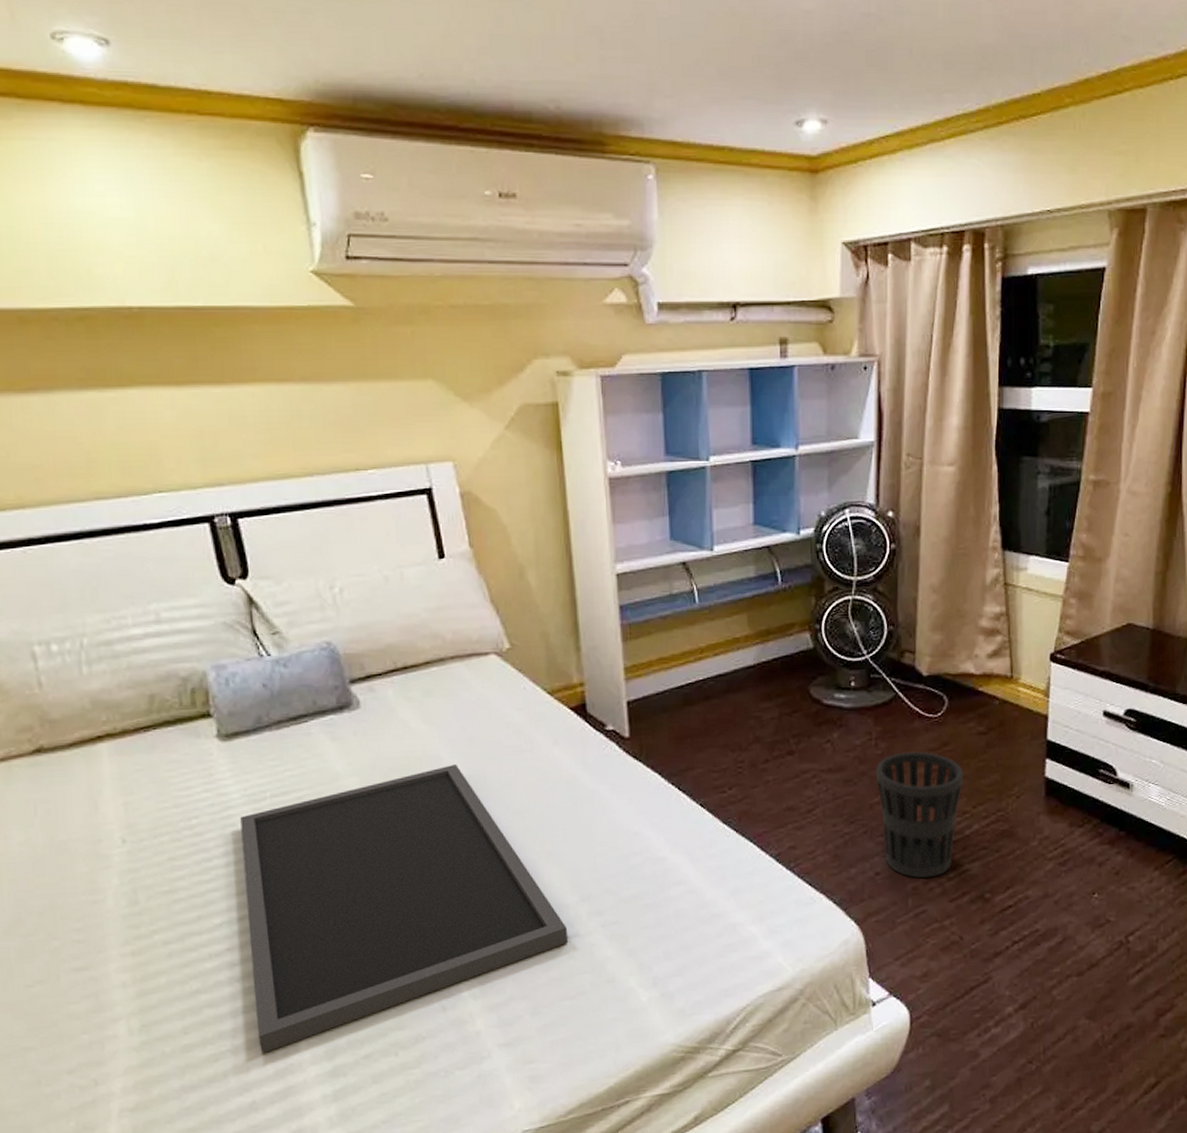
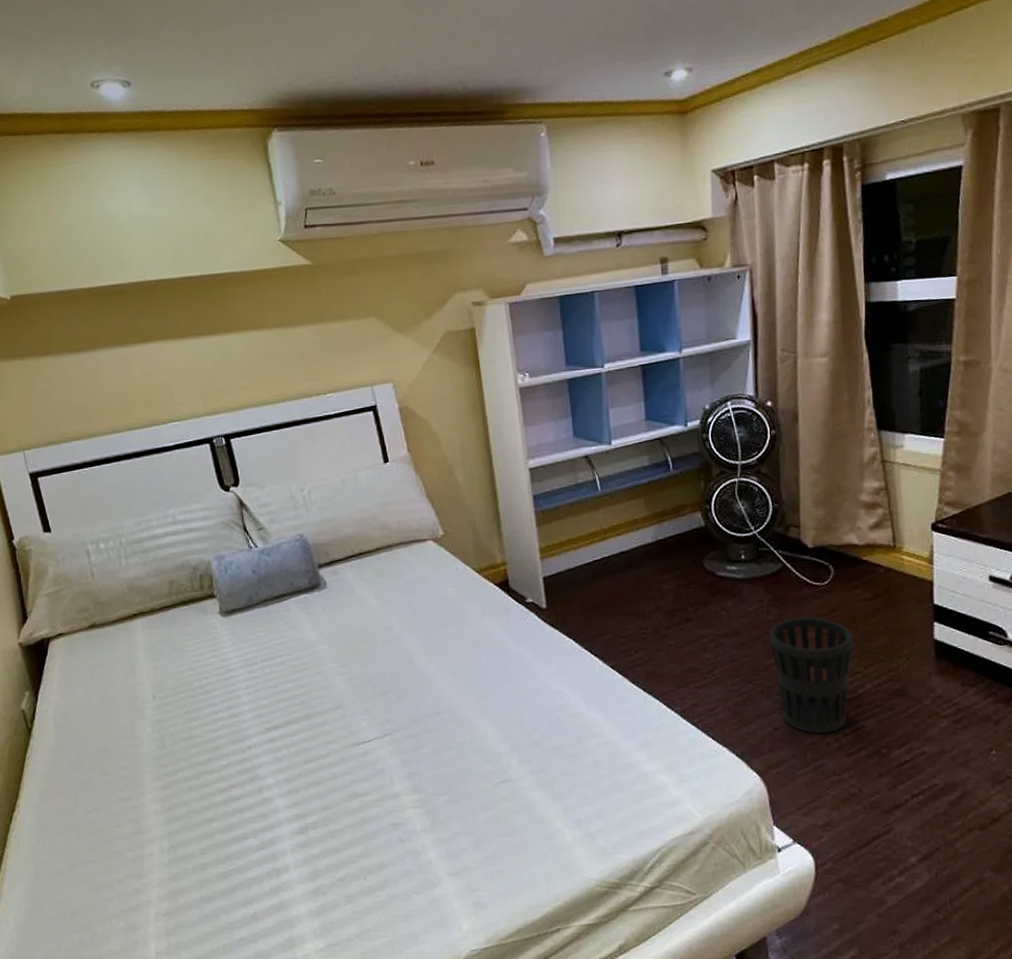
tray: present [240,764,569,1053] -> none [238,633,503,873]

